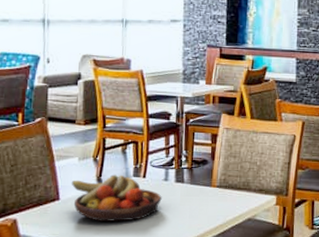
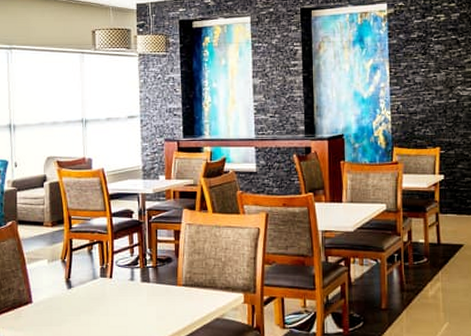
fruit bowl: present [72,174,162,221] -> none [43,276,129,324]

